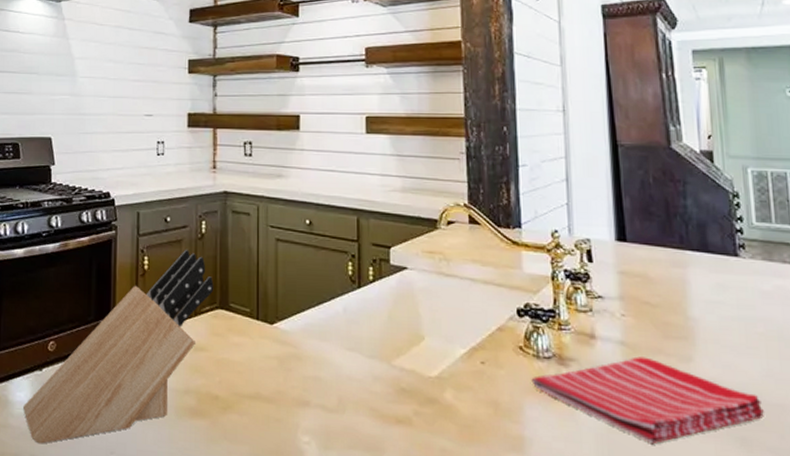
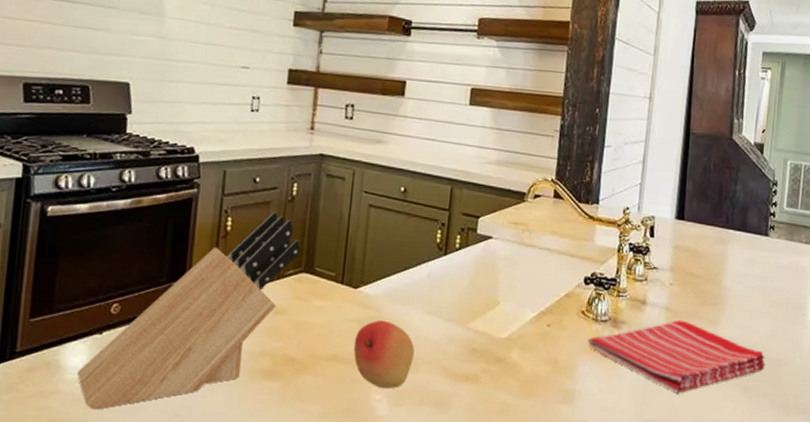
fruit: none [275,356,339,431] -> present [353,320,415,389]

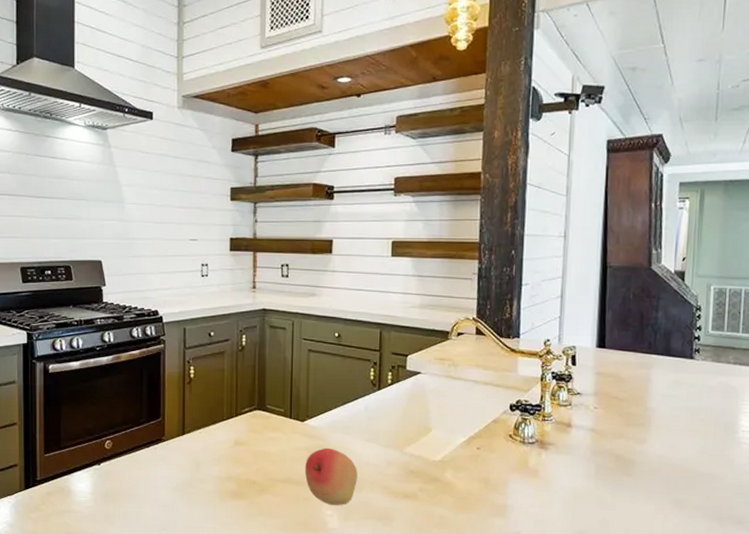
knife block: present [77,211,301,410] -> none [85,359,253,525]
dish towel: present [588,320,765,394] -> none [517,440,696,507]

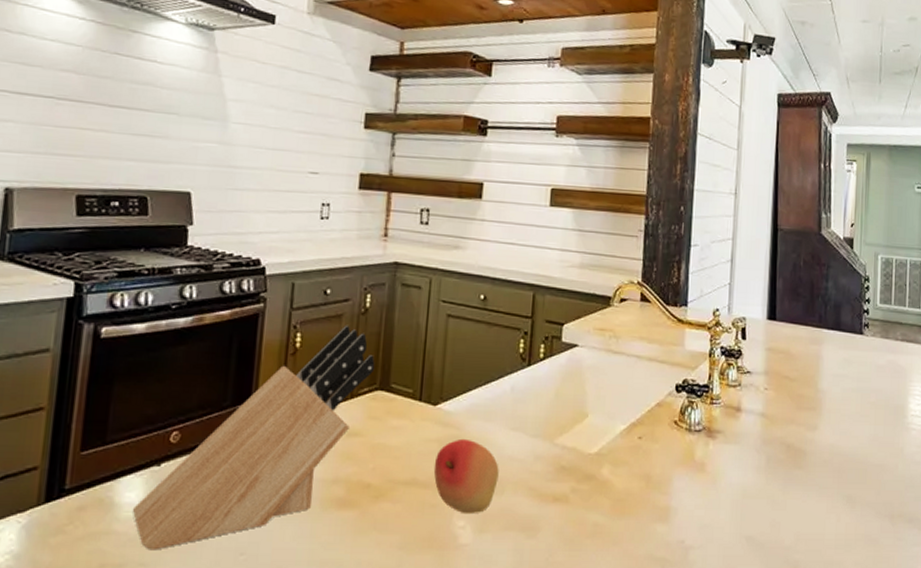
knife block: none [85,359,253,525] -> present [133,325,375,551]

